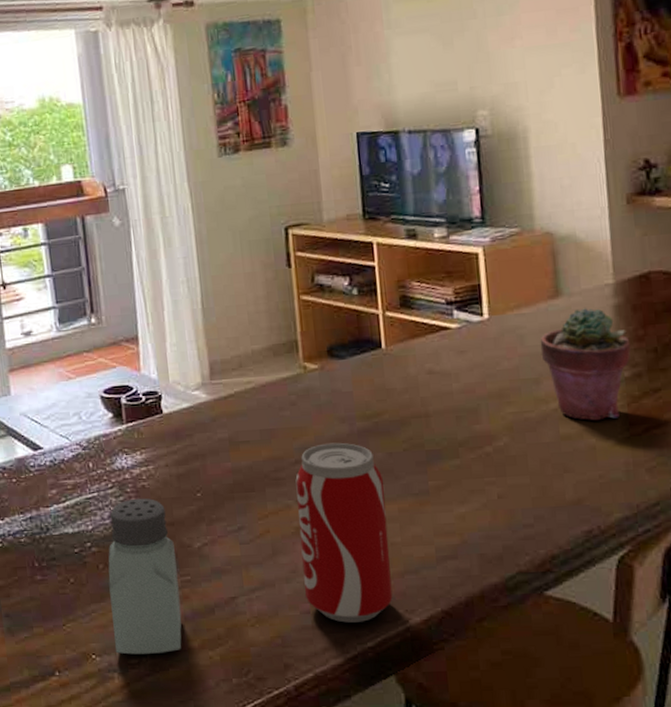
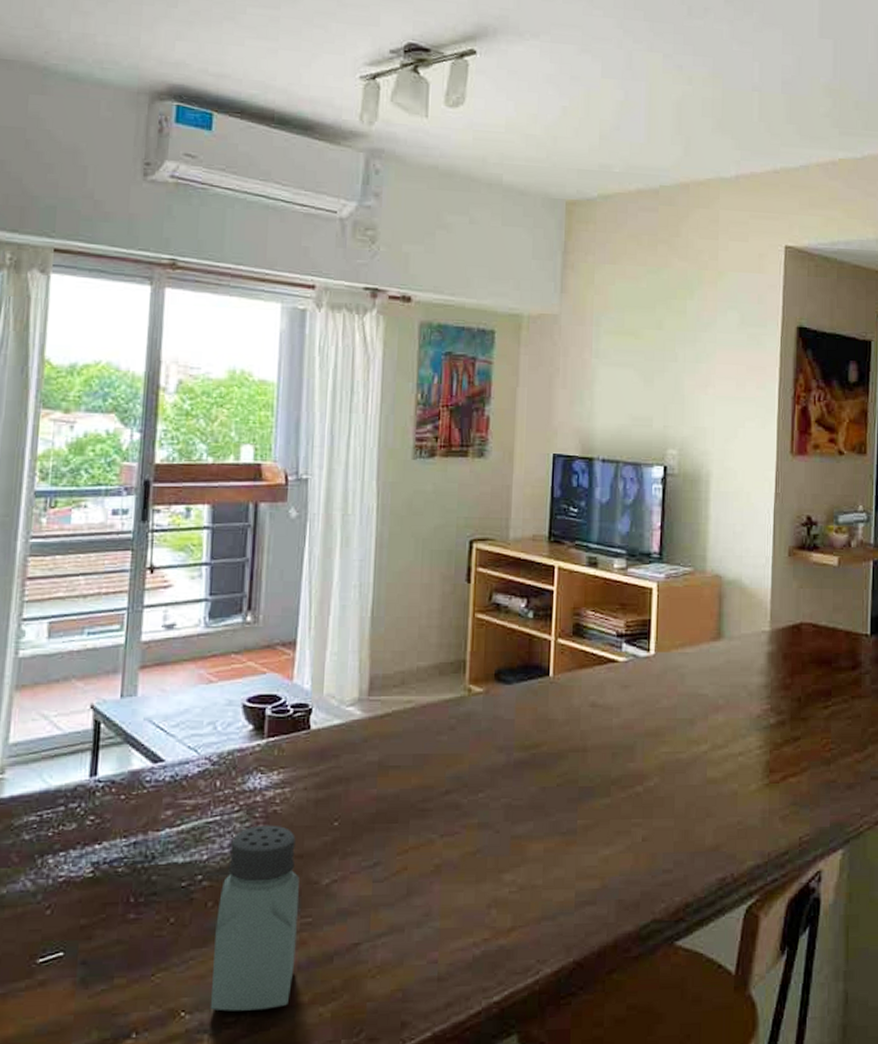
beverage can: present [295,442,393,623] -> none [436,773,534,974]
potted succulent: present [540,308,631,421] -> none [698,653,778,766]

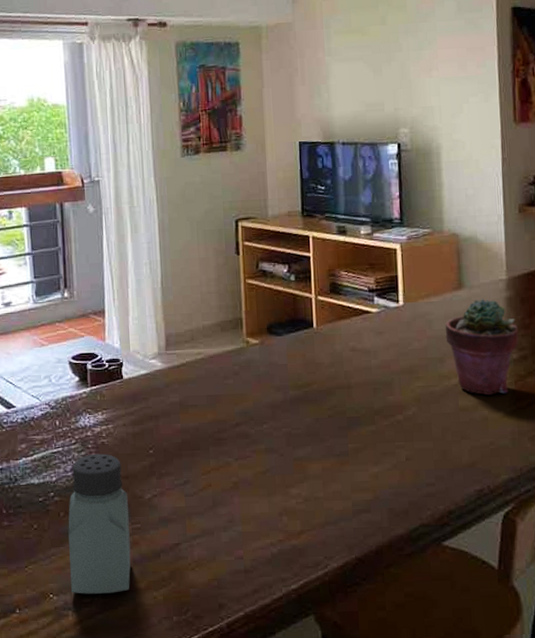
potted succulent: none [698,653,778,766] -> present [445,299,519,396]

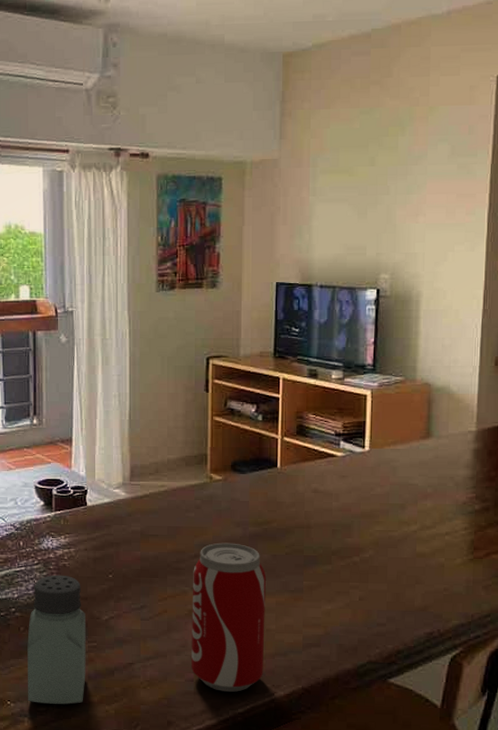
beverage can: none [235,408,315,568] -> present [192,542,267,692]
potted succulent: present [445,299,519,396] -> none [409,449,483,544]

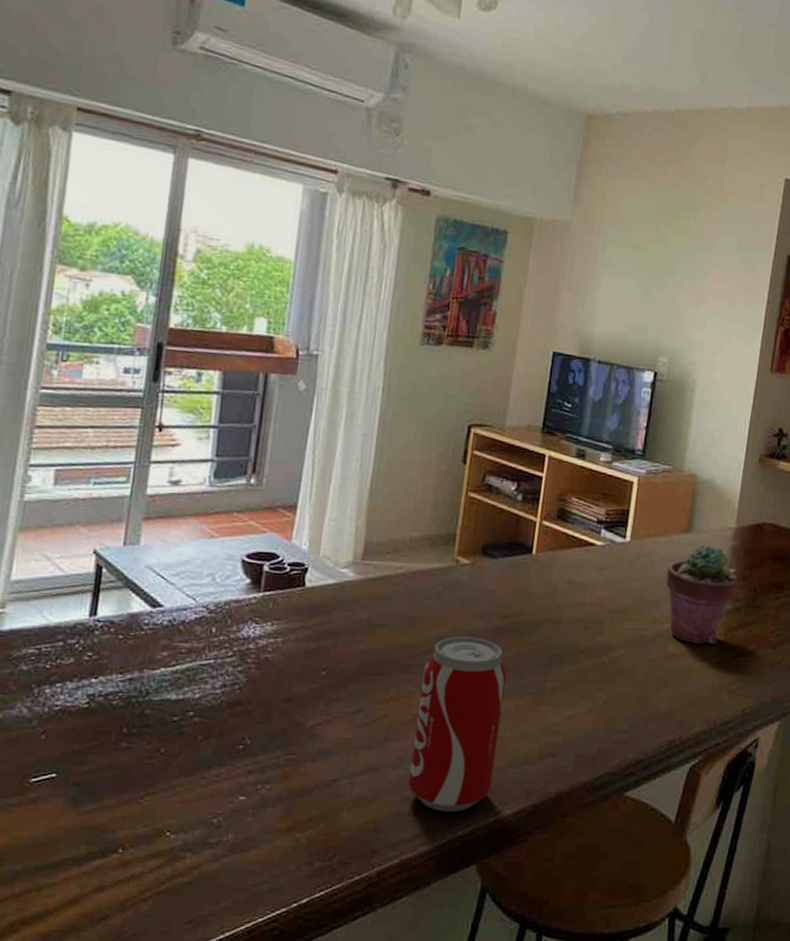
saltshaker: present [27,574,86,705] -> none [194,670,286,834]
potted succulent: none [409,449,483,544] -> present [665,545,738,645]

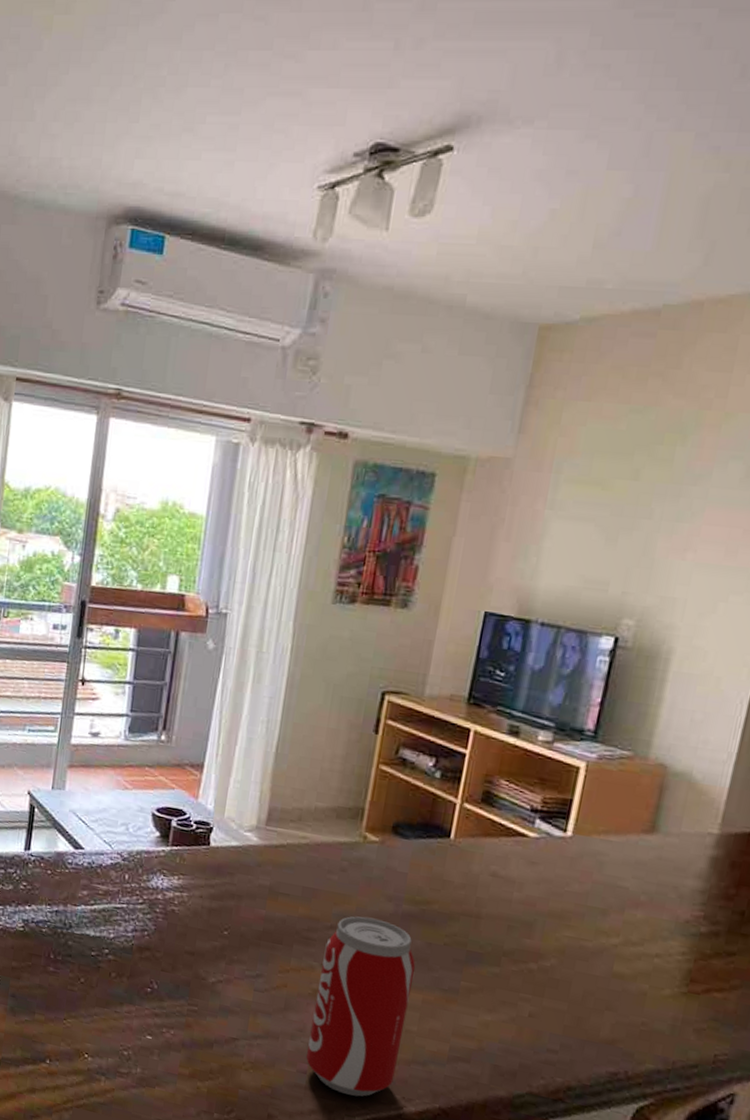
potted succulent: present [665,545,738,645] -> none [616,851,718,971]

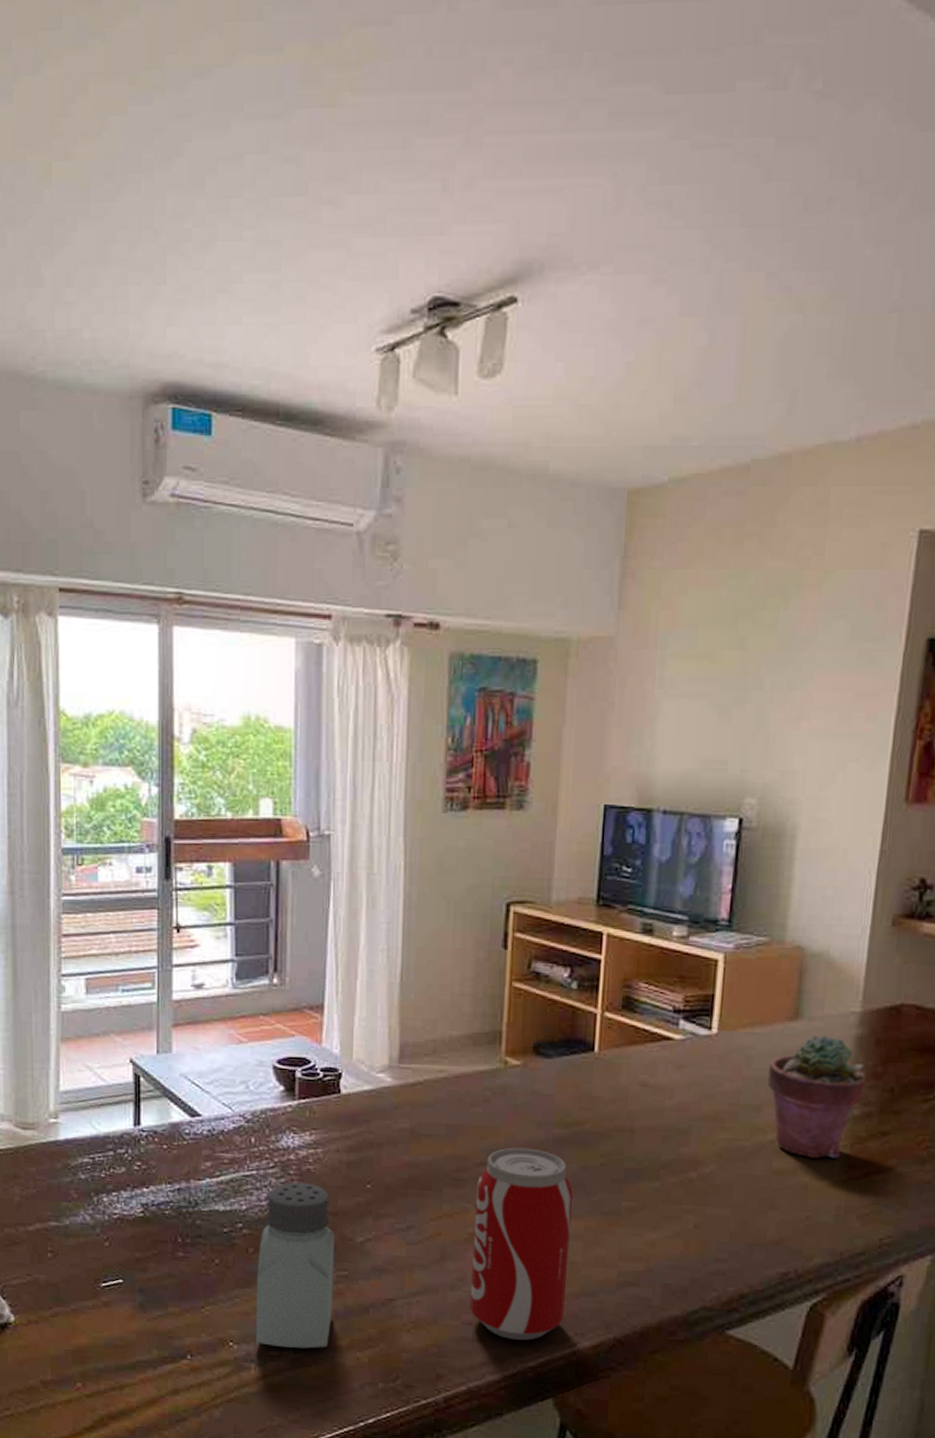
saltshaker: none [108,919,190,1073] -> present [255,1182,334,1349]
potted succulent: none [616,851,718,971] -> present [767,1035,867,1159]

